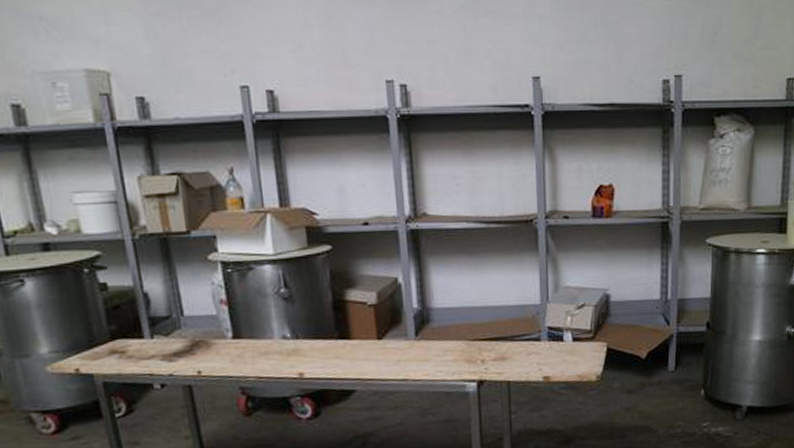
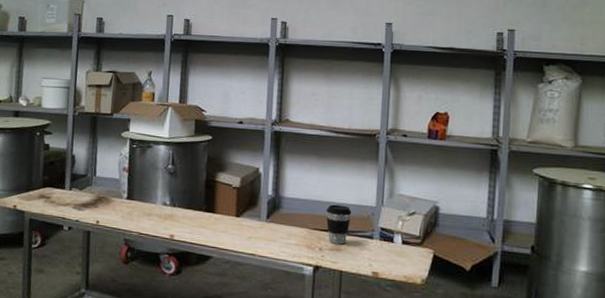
coffee cup: none [484,307,514,353] -> present [326,204,352,245]

